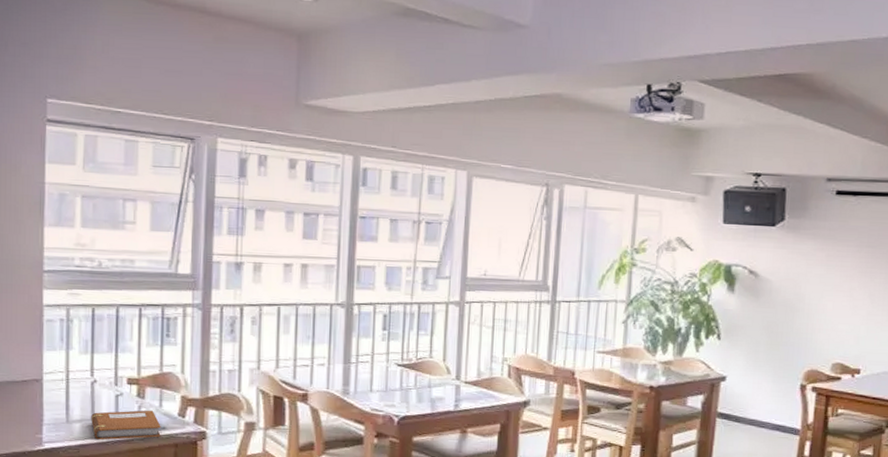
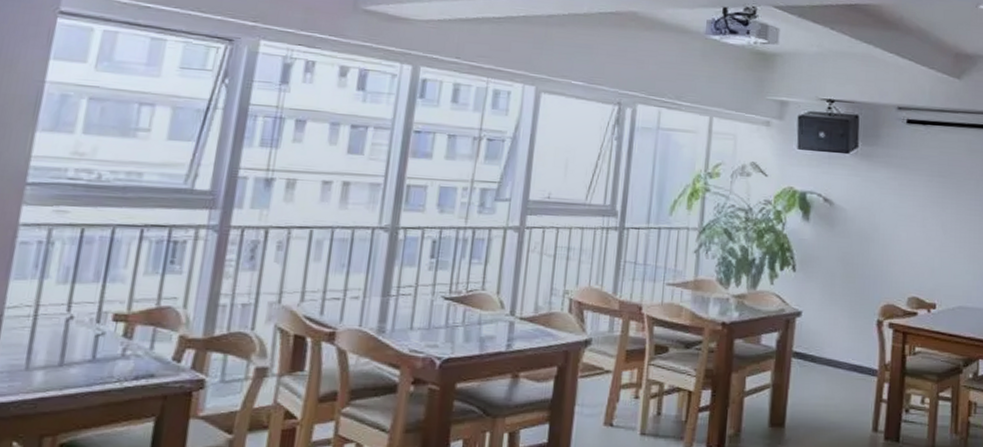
notebook: present [91,410,161,440] -> none [58,353,149,392]

